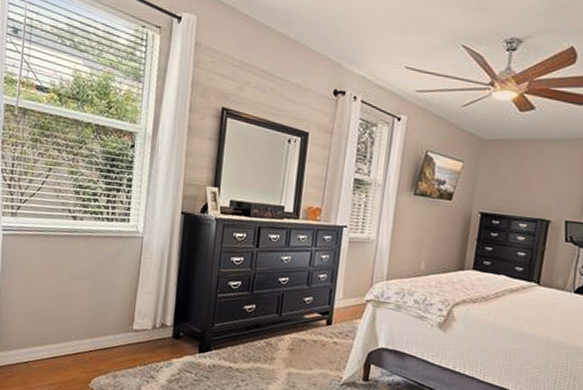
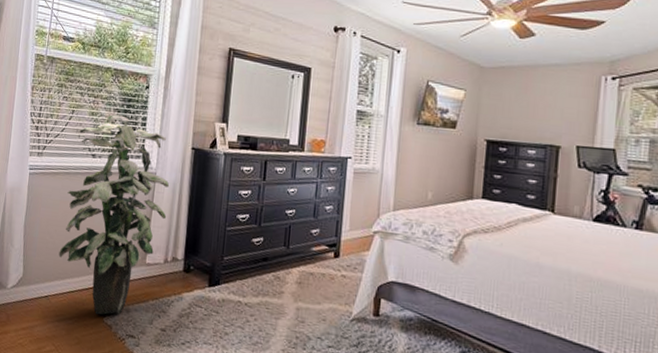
indoor plant: none [38,174,158,381] -> present [58,114,170,315]

